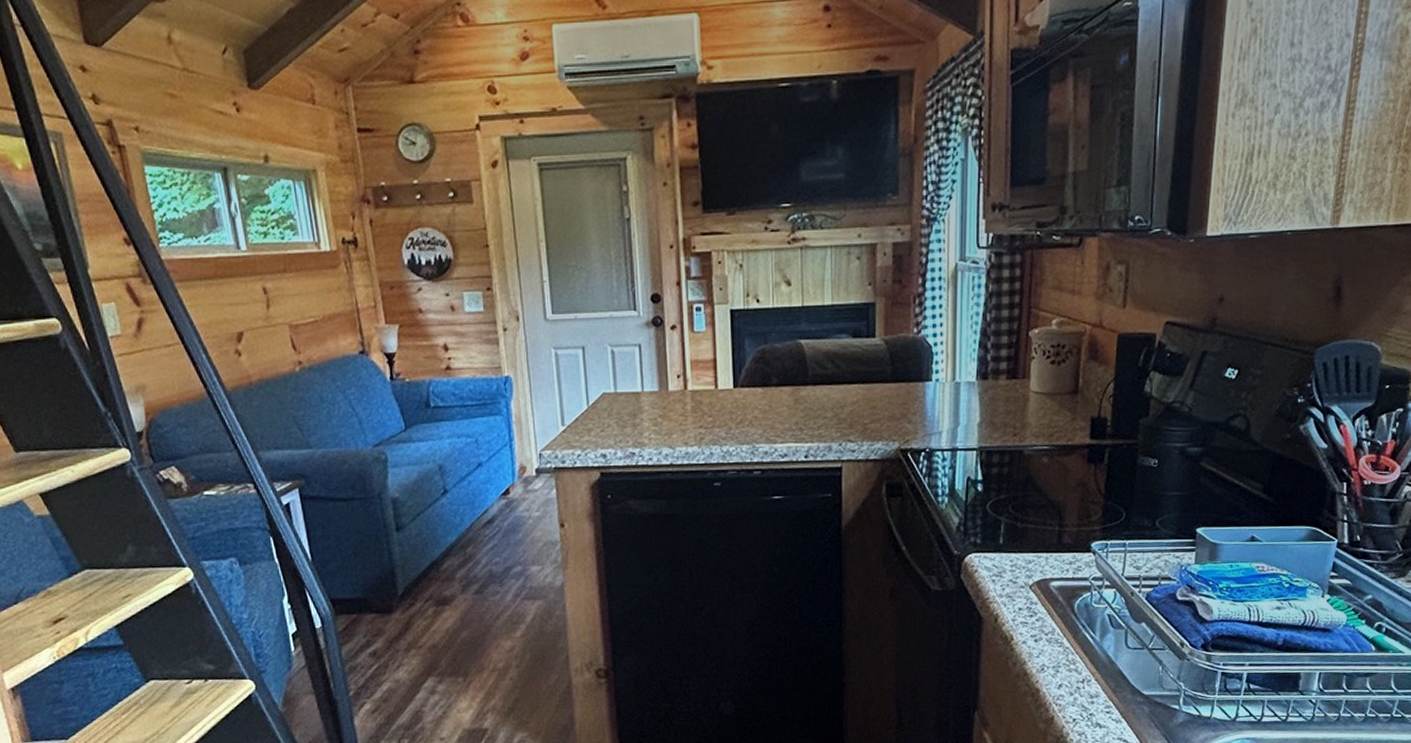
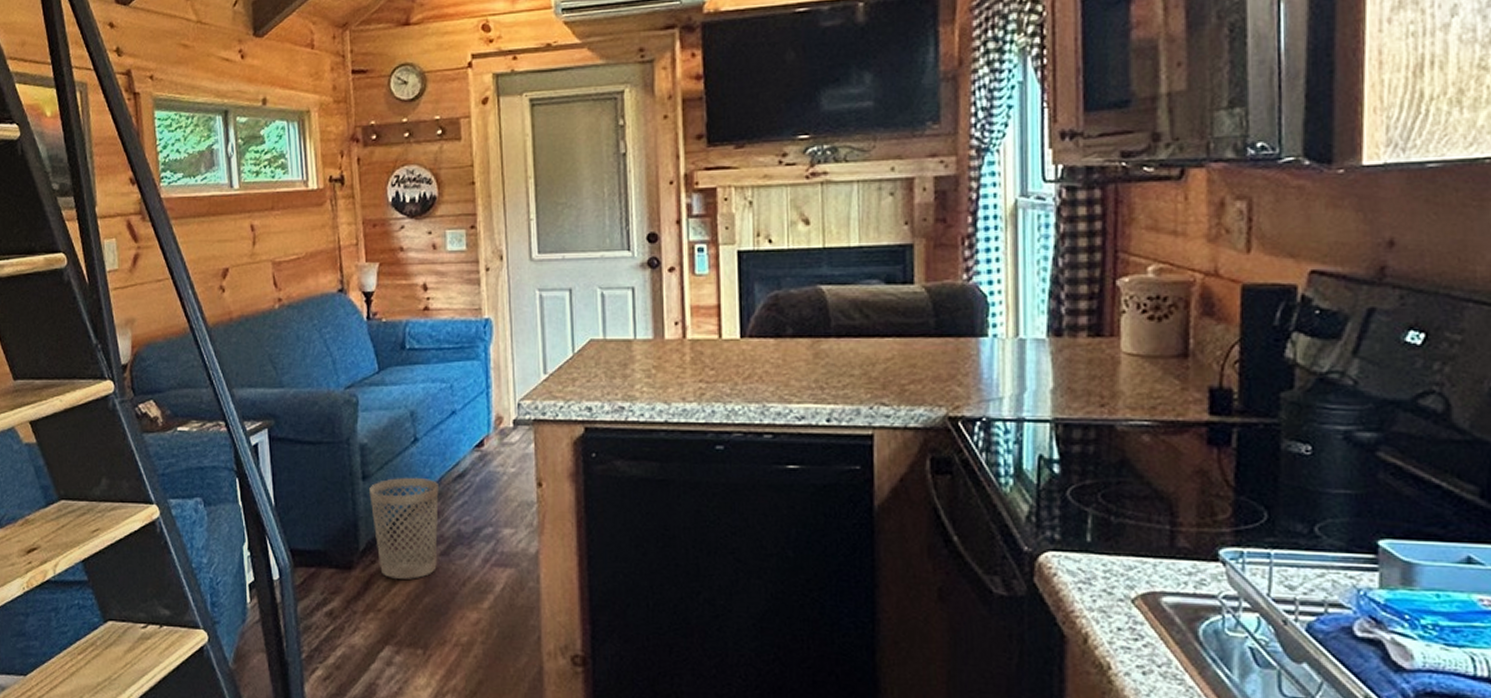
wastebasket: none [404,525,472,618] -> present [369,477,439,579]

